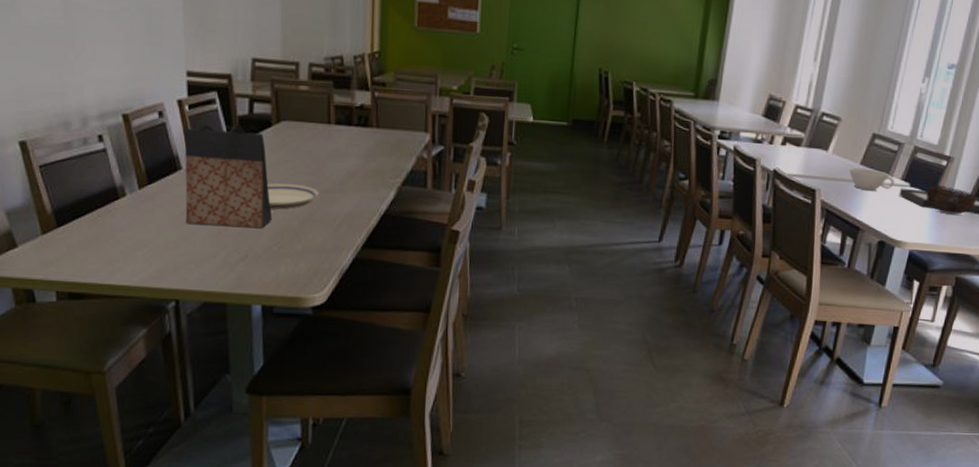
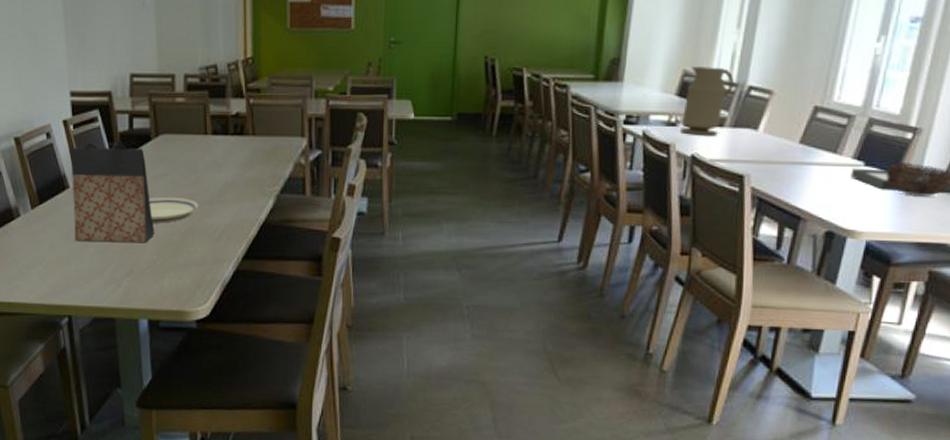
water jug: none [765,91,811,154] -> present [681,65,735,137]
cup: present [848,167,895,191] -> none [784,147,845,173]

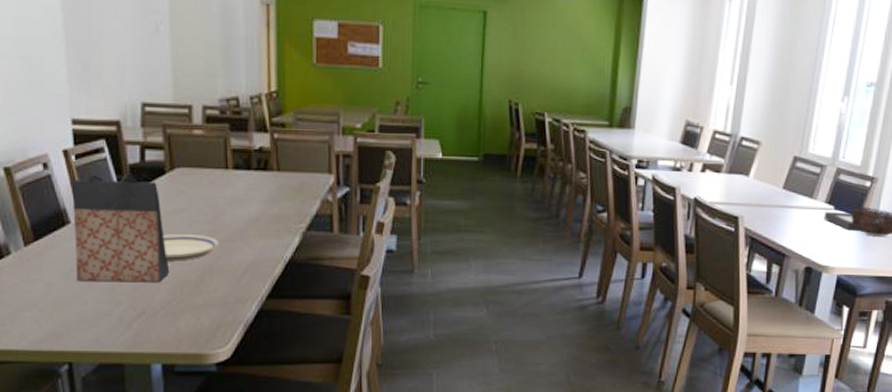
water jug: present [681,65,735,137] -> none [685,117,729,181]

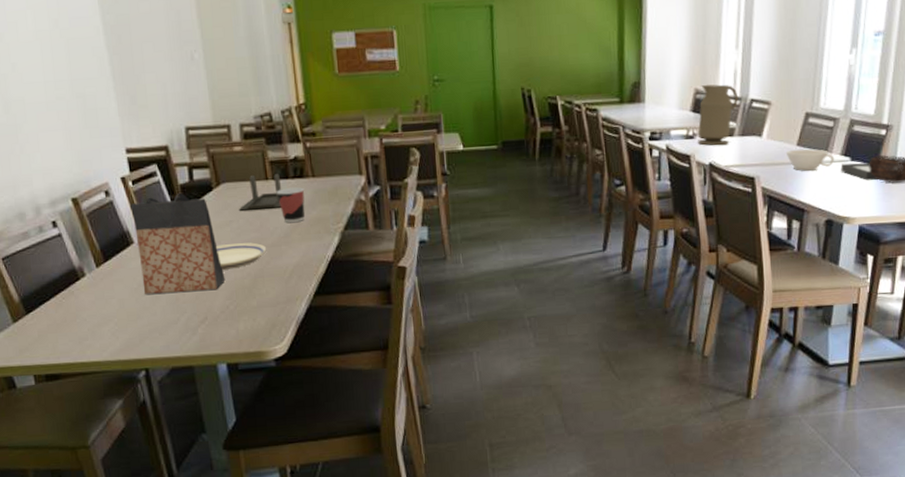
napkin holder: none [192,163,243,201] -> present [238,174,282,211]
cup: none [236,180,268,218] -> present [276,187,305,223]
water jug: none [685,117,729,181] -> present [698,84,739,146]
cup: none [771,192,819,216] -> present [785,148,835,171]

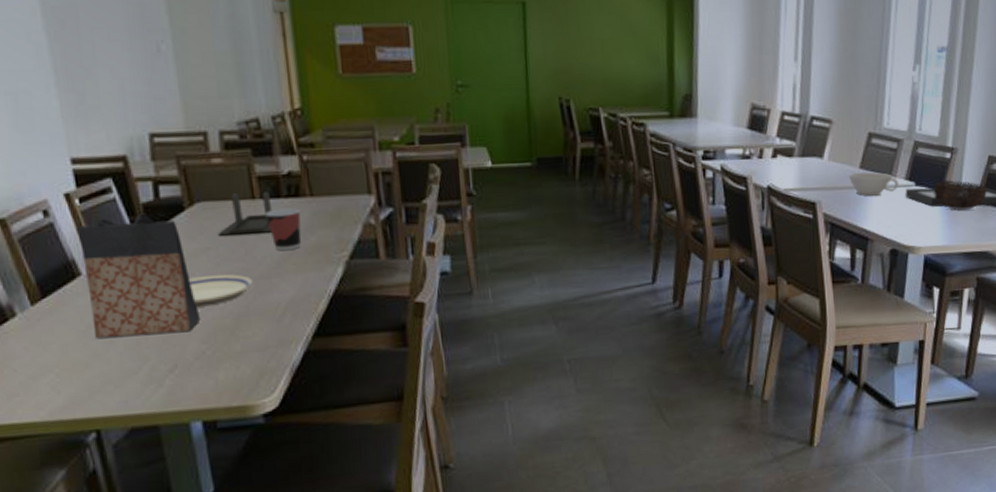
water jug: present [698,84,739,146] -> none [755,98,798,167]

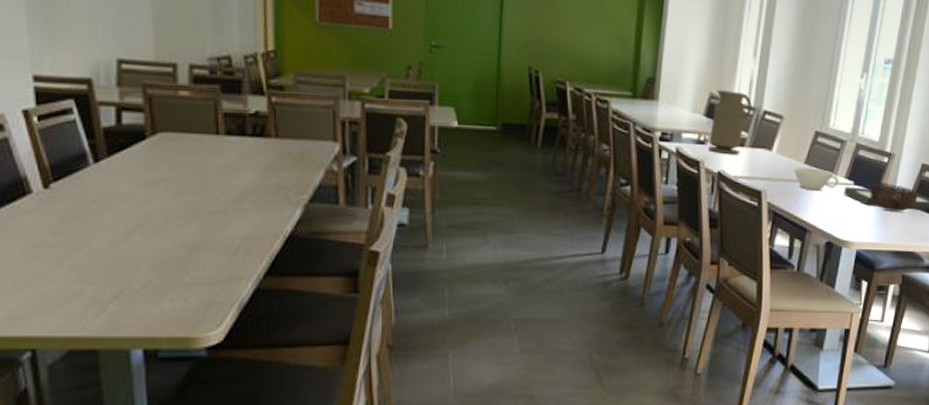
bag: present [77,214,201,338] -> none [32,138,152,258]
plate: present [189,274,254,307] -> none [144,205,210,236]
napkin holder: present [217,192,273,236] -> none [177,127,236,170]
cup: present [265,208,302,251] -> none [228,147,265,189]
water jug: none [755,98,798,167] -> present [709,89,753,155]

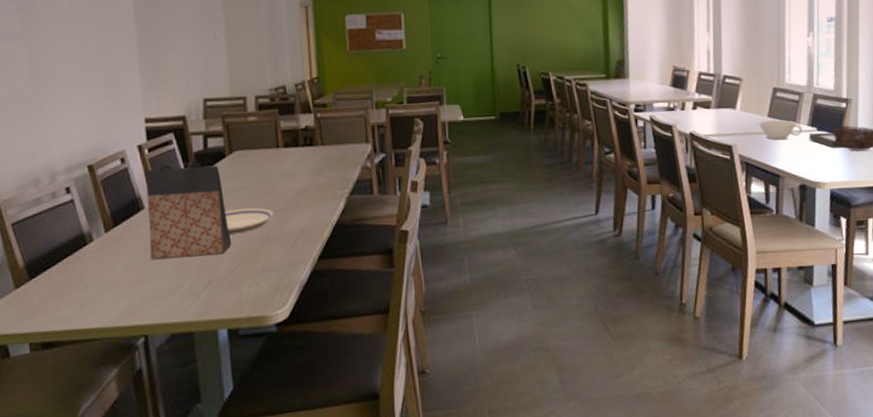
bag: none [32,138,152,258] -> present [144,160,232,259]
plate: none [144,205,210,236] -> present [225,207,274,234]
water jug: present [709,89,753,155] -> none [678,62,713,117]

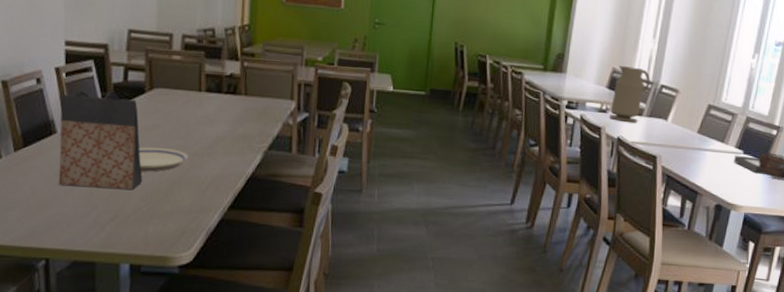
water jug: none [678,62,713,117] -> present [610,65,651,123]
cup: present [758,120,803,140] -> none [686,136,730,158]

